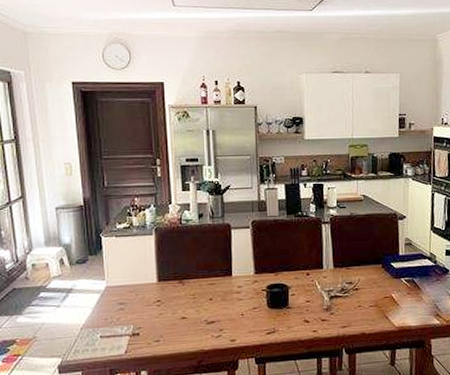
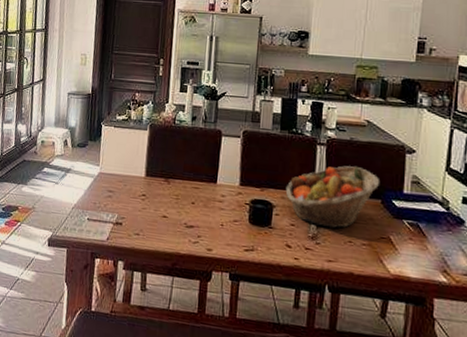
fruit basket: none [298,239,380,298] -> present [285,165,380,229]

